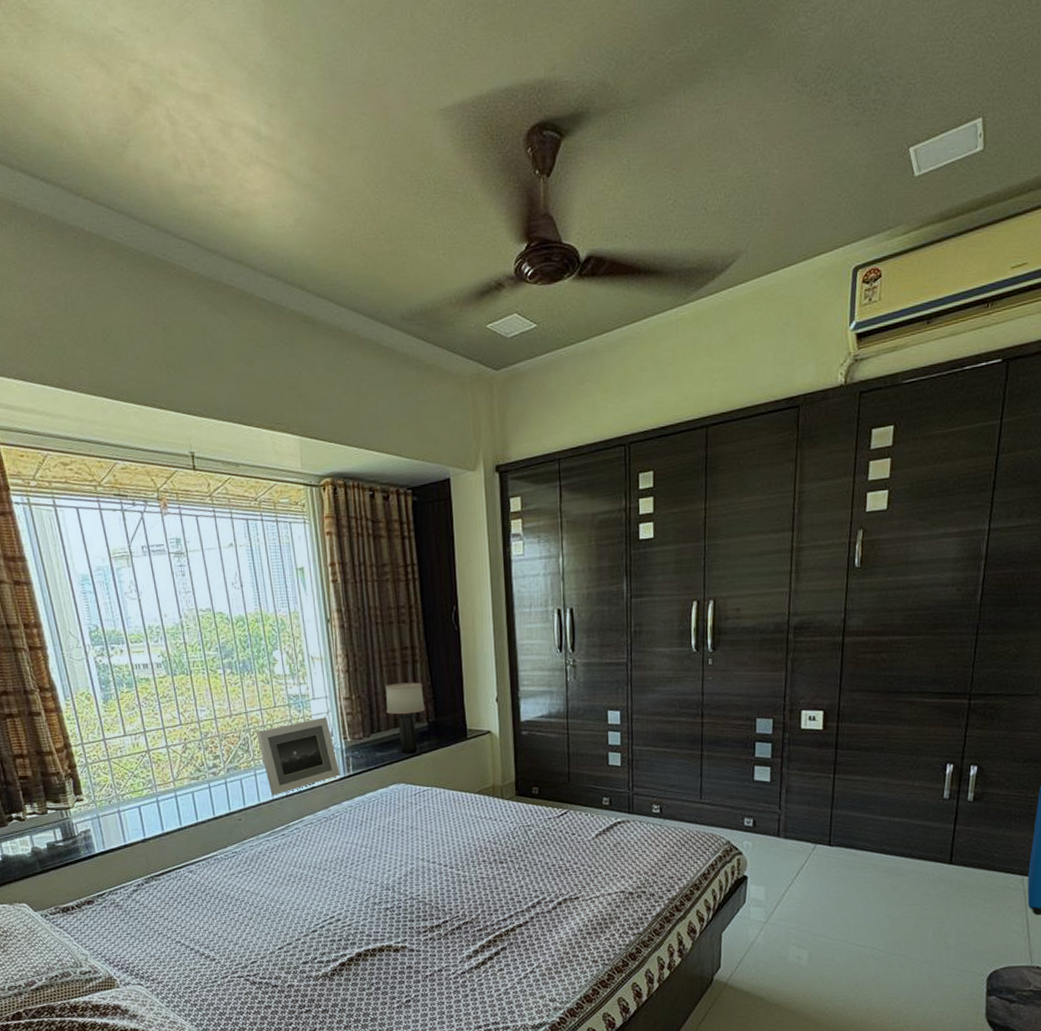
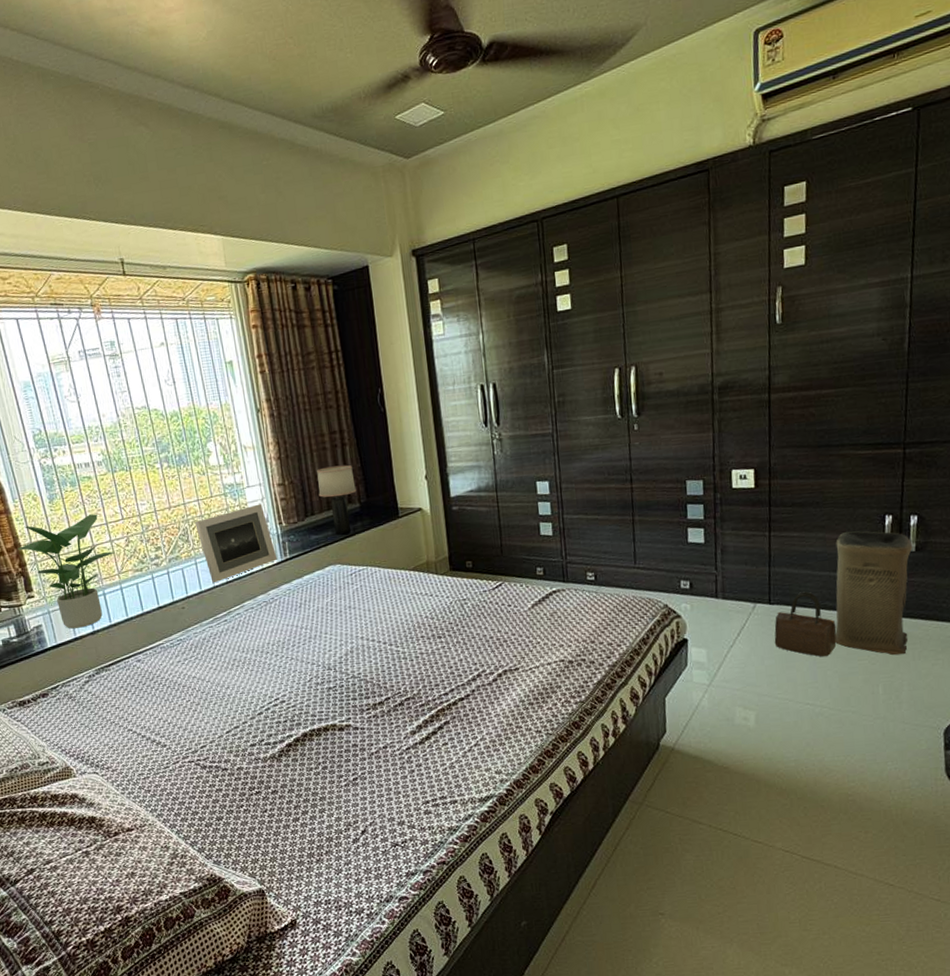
potted plant: none [67,718,171,835] -> present [17,514,115,629]
handbag: none [831,835,892,900] -> present [774,591,837,657]
laundry basket: none [890,777,971,901] -> present [834,531,913,655]

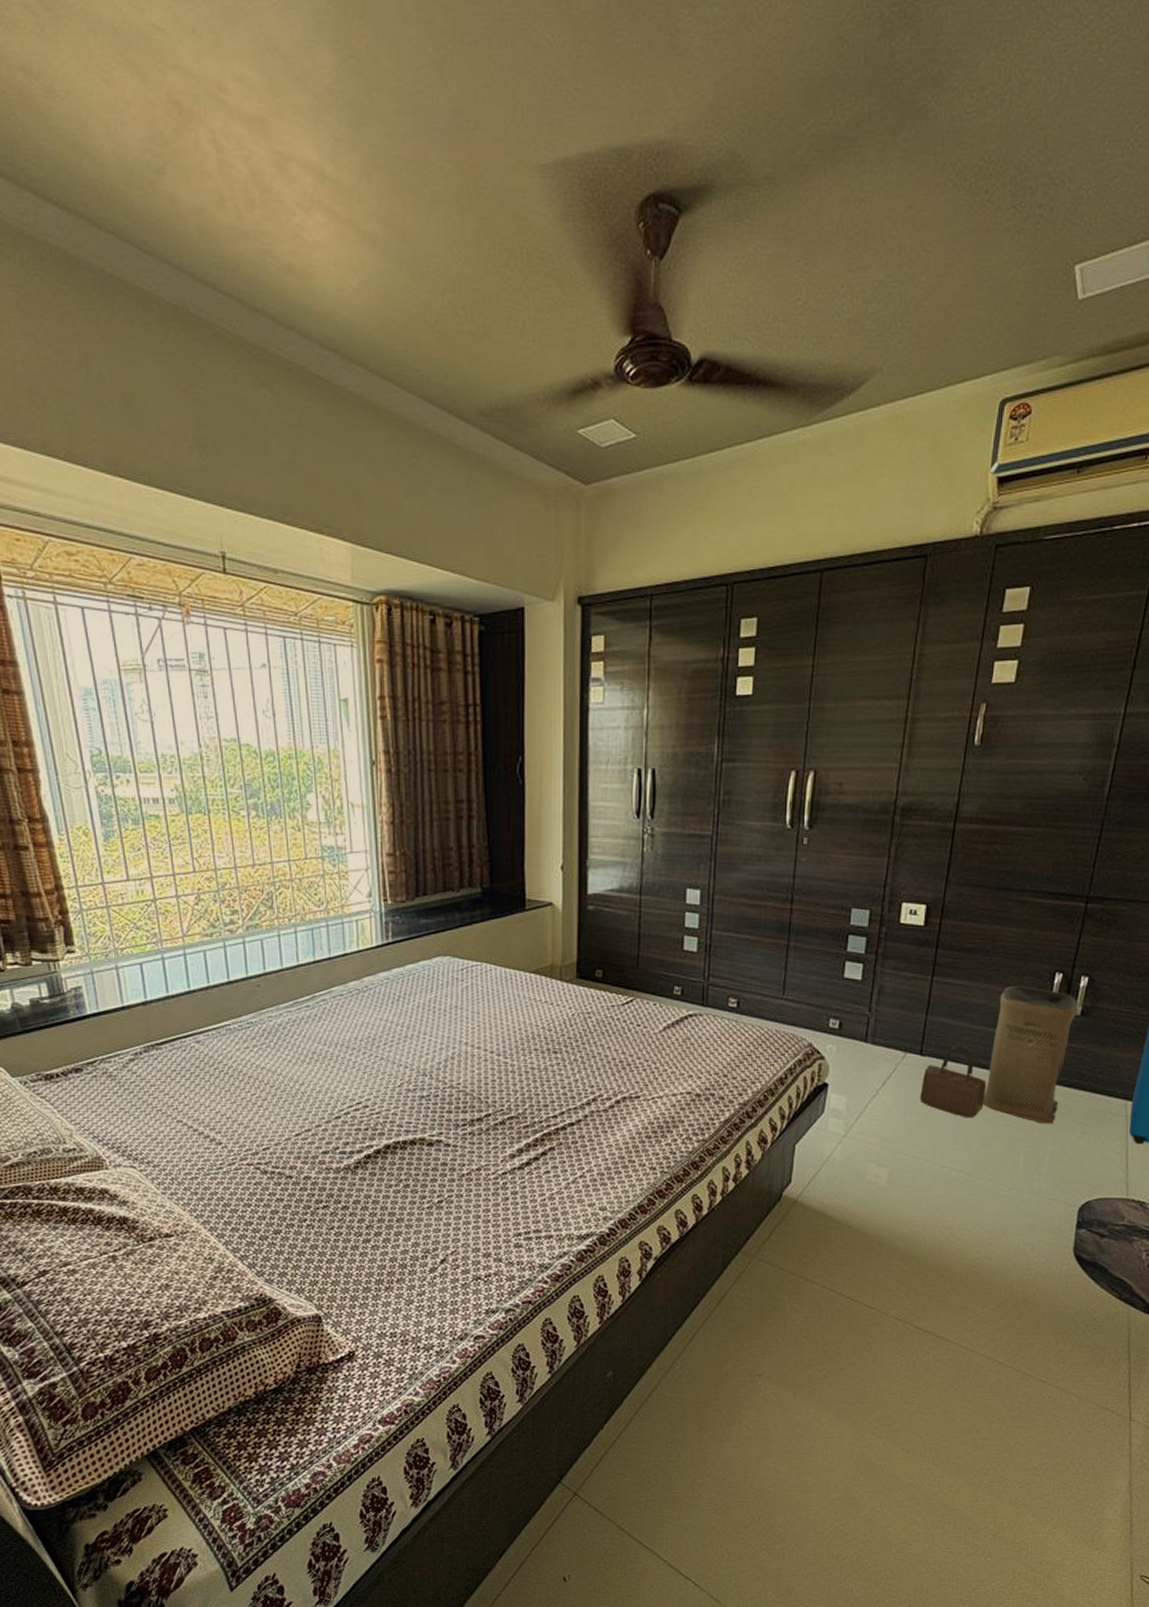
potted plant: present [17,514,115,629] -> none [59,861,181,995]
picture frame: present [195,503,278,583] -> none [283,874,377,961]
table lamp: present [317,465,356,536] -> none [434,841,479,924]

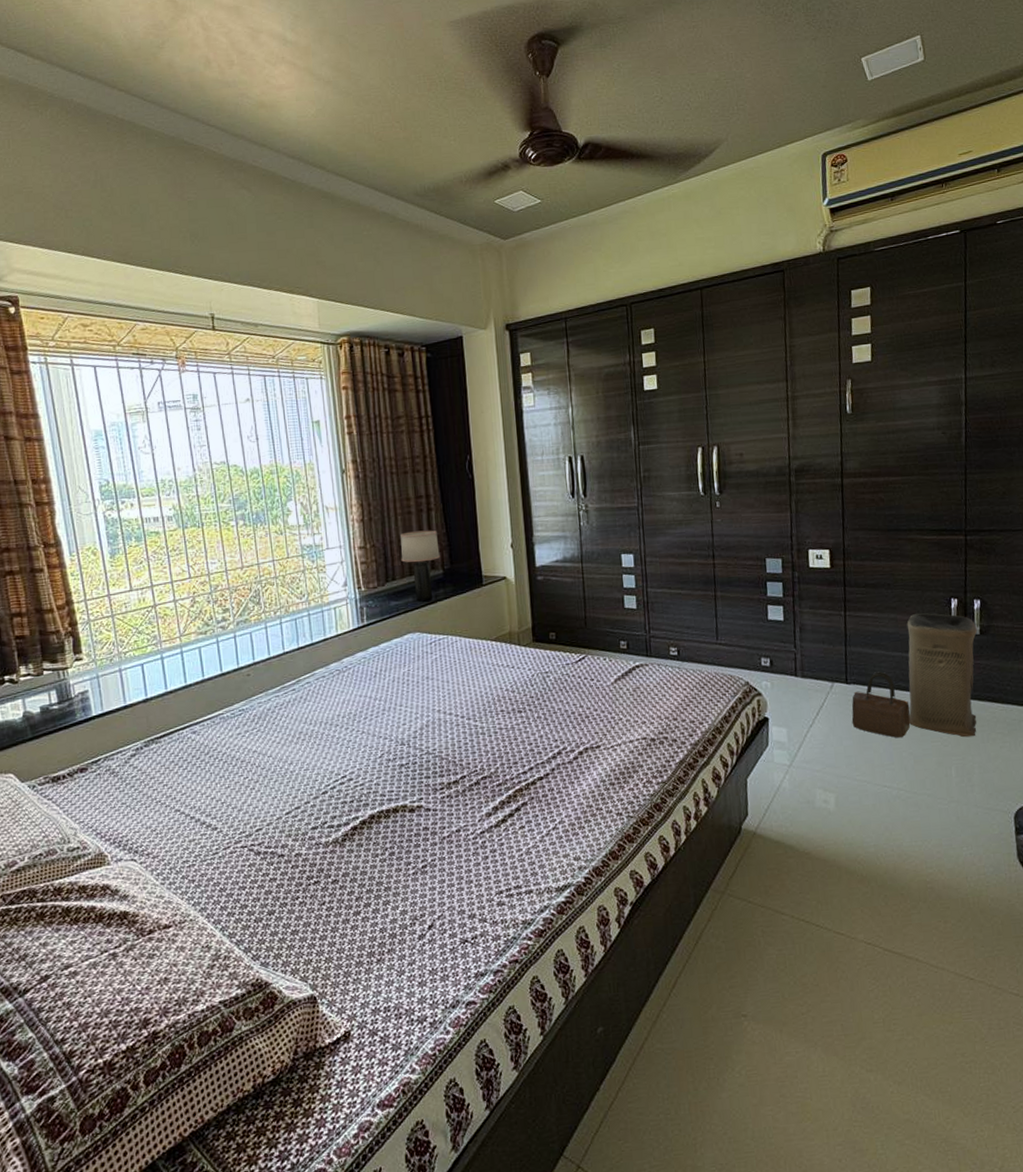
table lamp: none [434,841,479,924] -> present [400,530,440,603]

